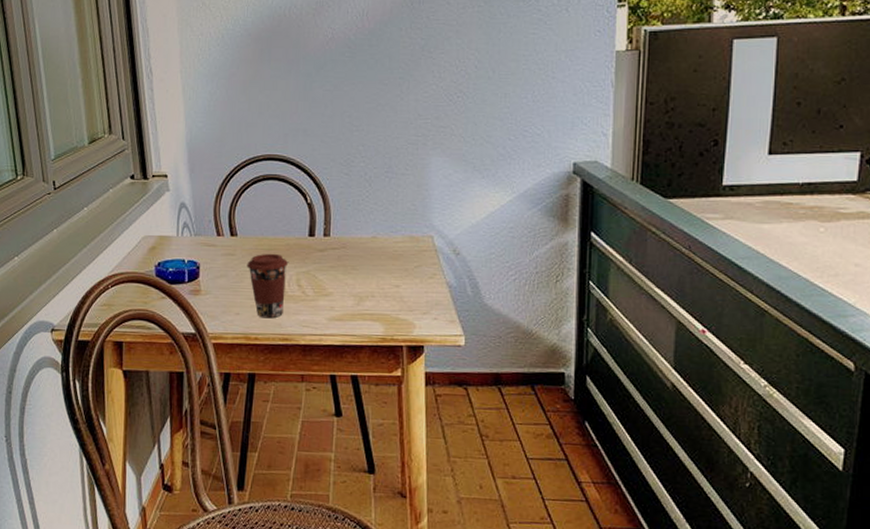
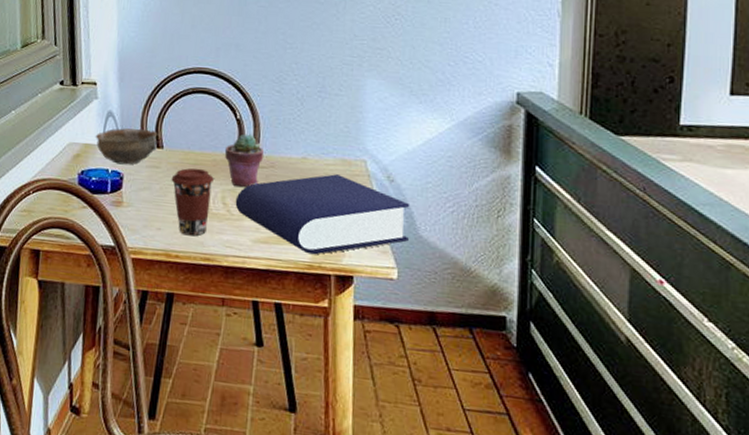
bowl: none [169,218,231,254] -> present [95,128,158,165]
potted succulent: none [297,217,336,268] -> present [224,133,265,187]
book: none [310,251,475,328] -> present [235,174,410,255]

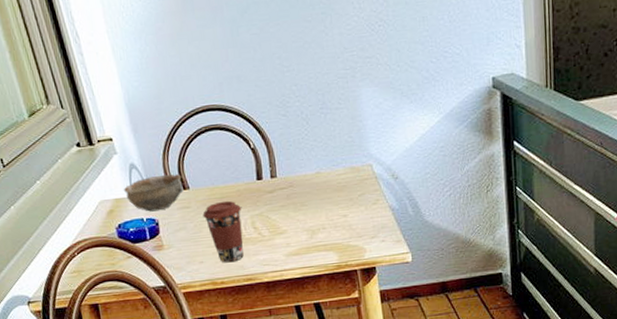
potted succulent: present [224,133,265,187] -> none [245,160,282,210]
book: present [235,174,410,255] -> none [264,181,417,257]

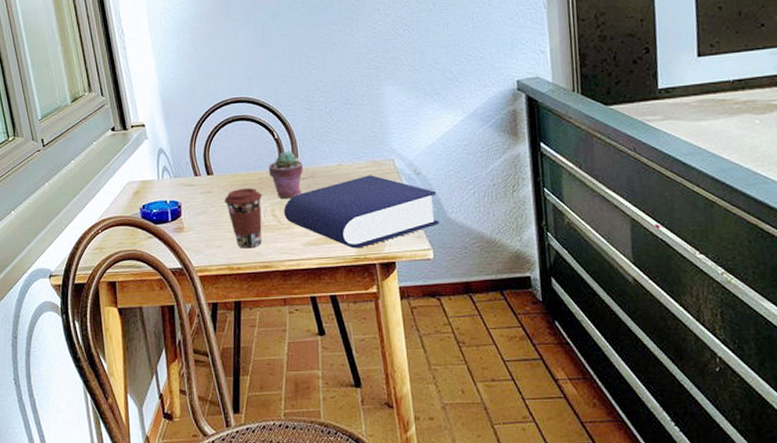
bowl: present [123,173,184,212] -> none [150,159,207,195]
potted succulent: none [245,160,282,210] -> present [268,150,304,198]
book: none [264,181,417,257] -> present [283,175,439,249]

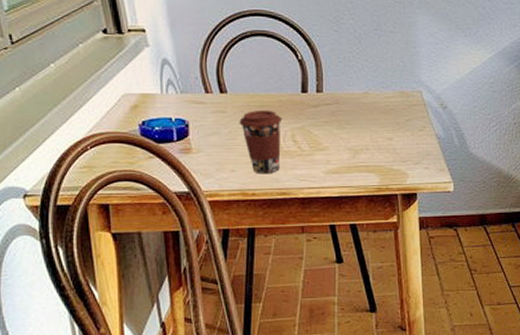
potted succulent: present [268,150,304,198] -> none [289,73,328,124]
book: present [283,175,439,249] -> none [305,106,461,179]

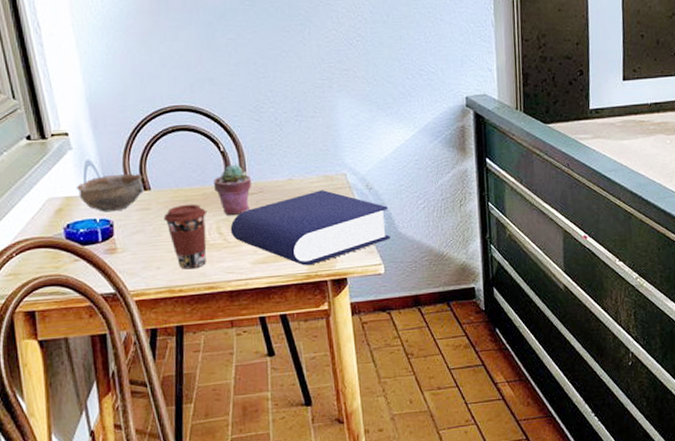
bowl: none [152,74,220,112] -> present [76,173,144,212]
potted succulent: none [289,73,328,124] -> present [213,164,252,215]
book: none [305,106,461,179] -> present [230,190,390,266]

